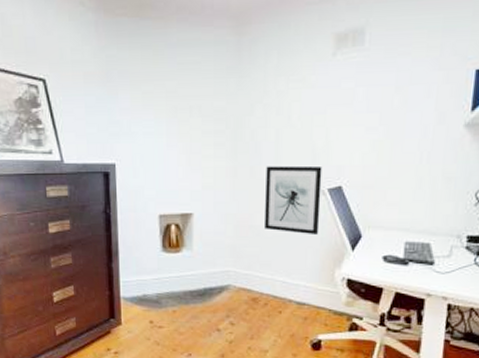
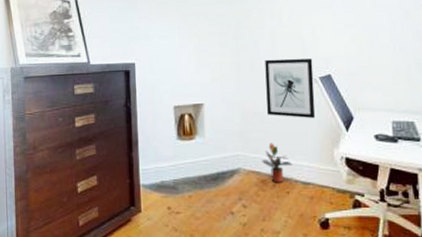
potted plant: none [253,259,288,302] -> present [261,142,293,183]

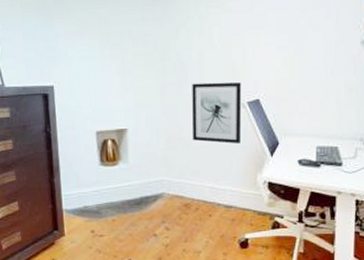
potted plant: present [261,142,293,183] -> none [185,168,216,207]

